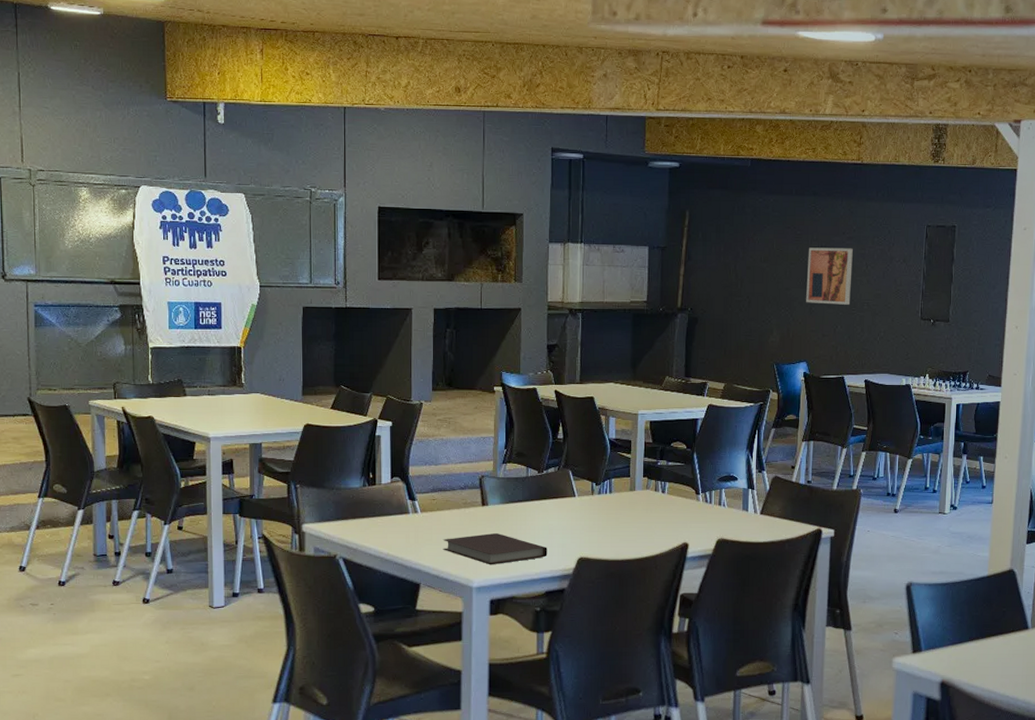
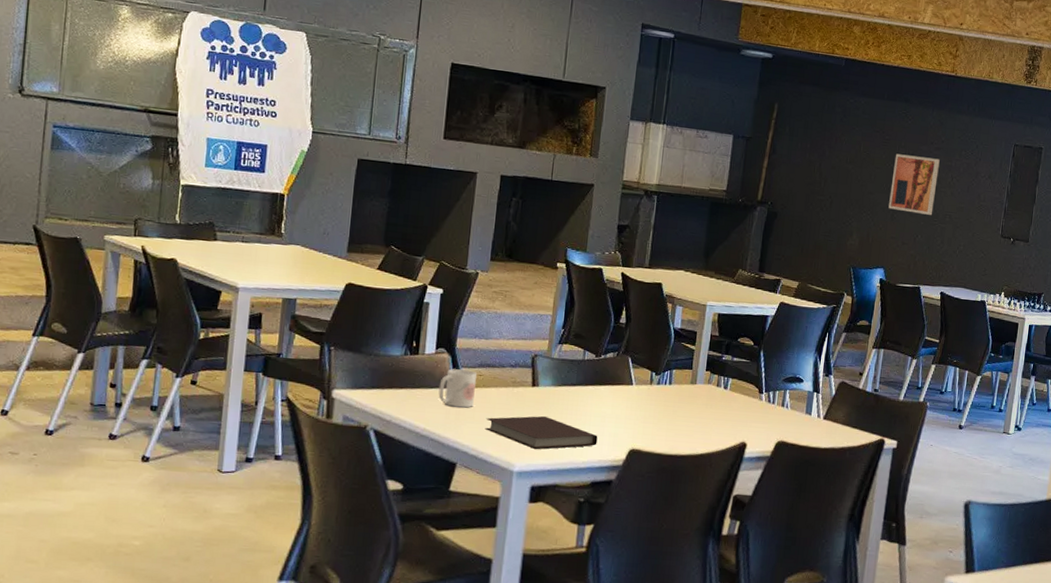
mug: none [397,496,431,531] -> present [438,369,478,408]

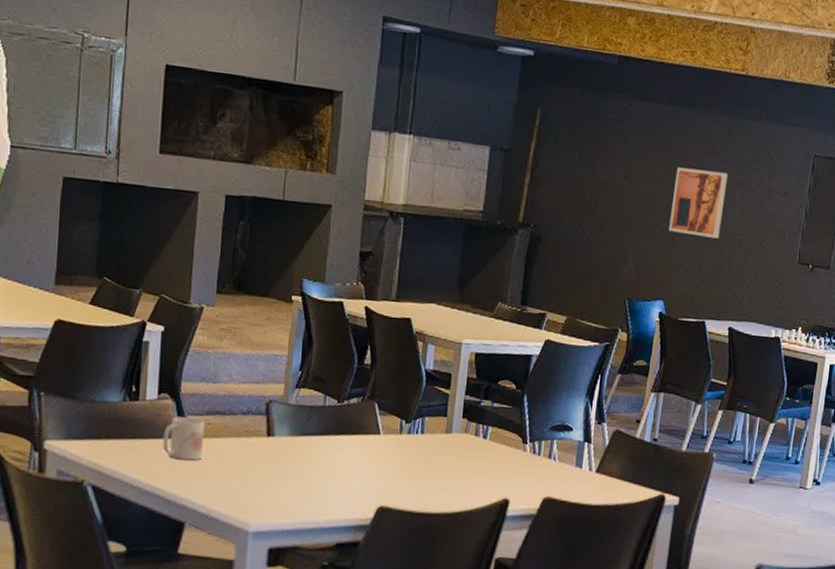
notebook: present [485,416,598,450] -> none [215,469,342,508]

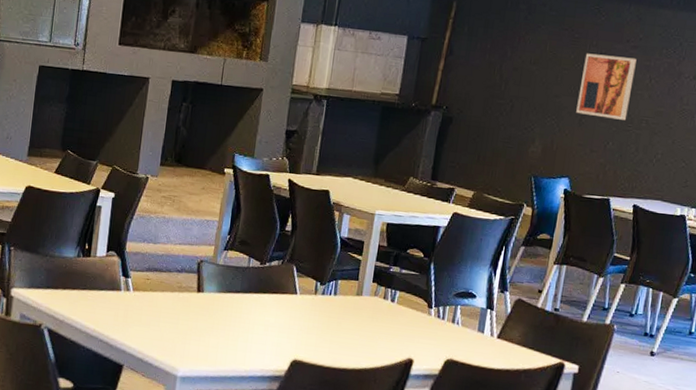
mug: present [162,416,206,461] -> none [108,272,145,311]

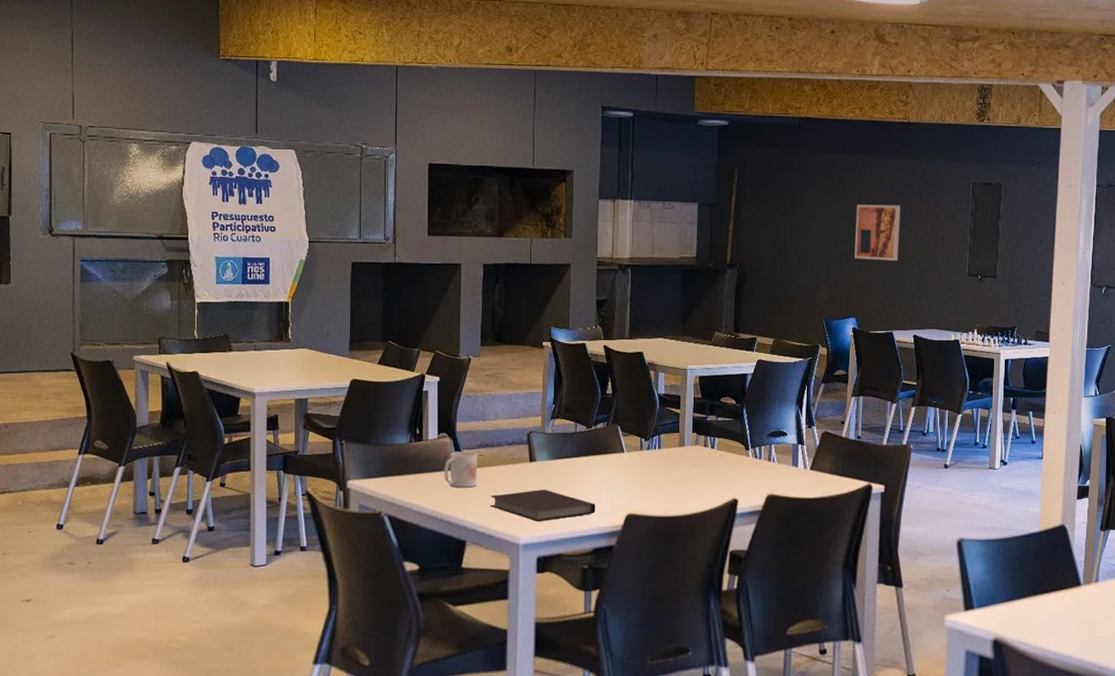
mug: none [108,272,145,311] -> present [444,452,478,488]
notebook: none [151,321,261,356] -> present [489,490,596,522]

